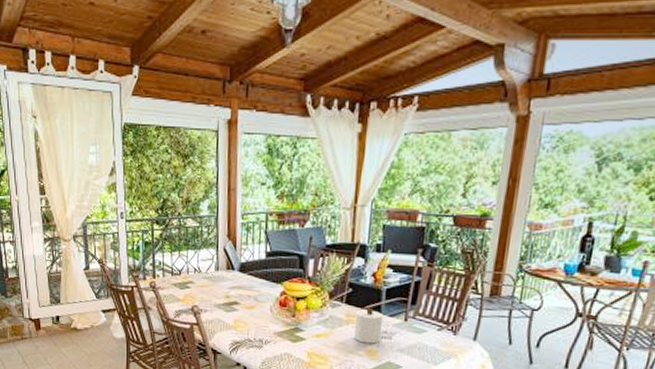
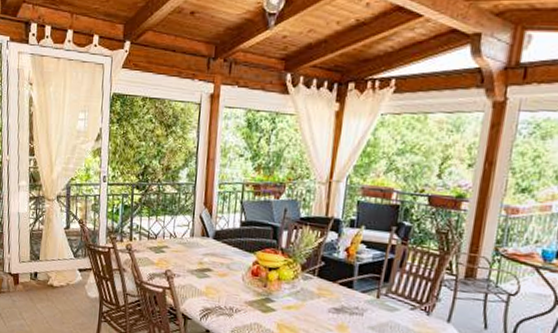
candle: present [353,307,384,344] -> none [324,281,356,320]

